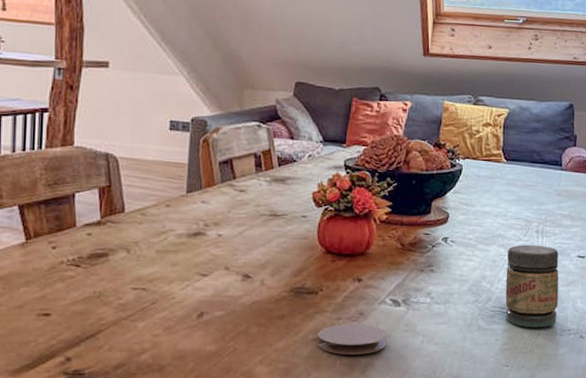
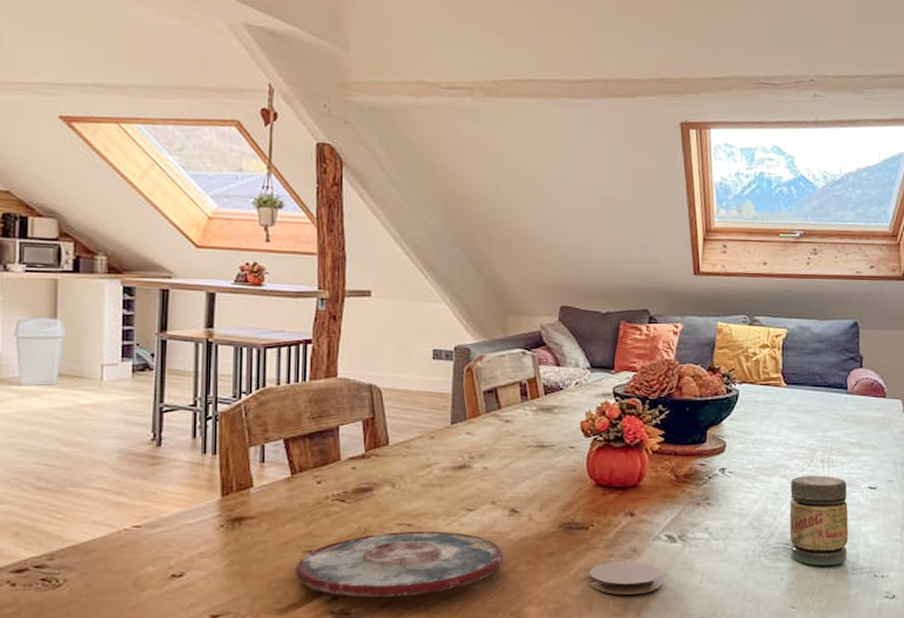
plate: none [28,295,236,359] -> present [295,531,504,598]

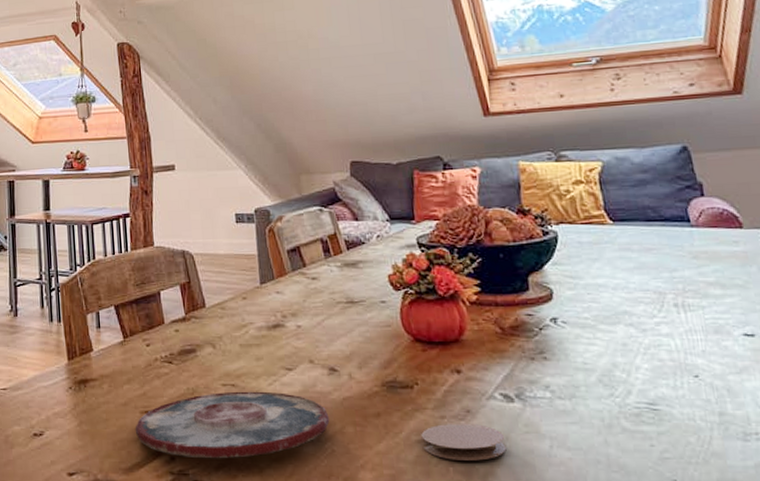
jar: present [789,475,849,565] -> none [640,322,734,429]

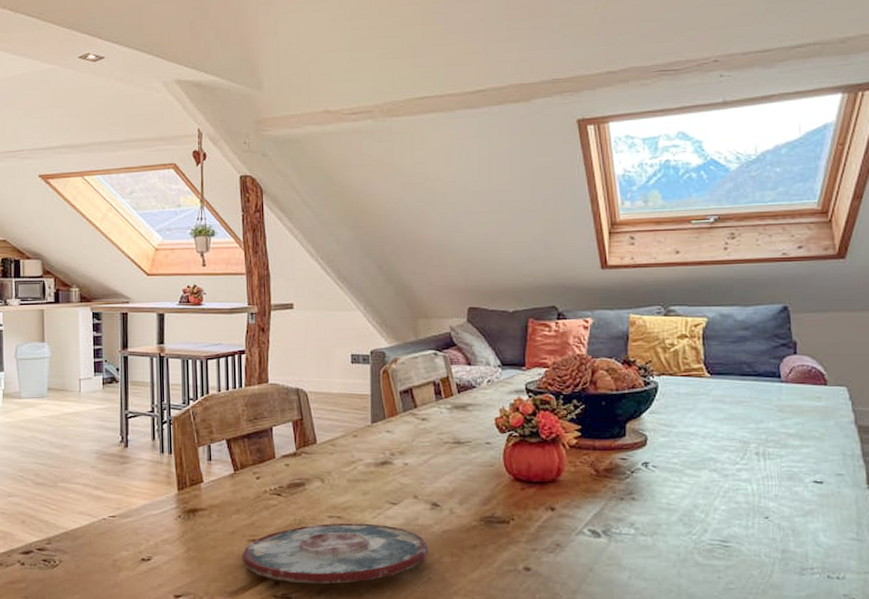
coaster: present [421,423,507,461] -> none [513,555,589,589]

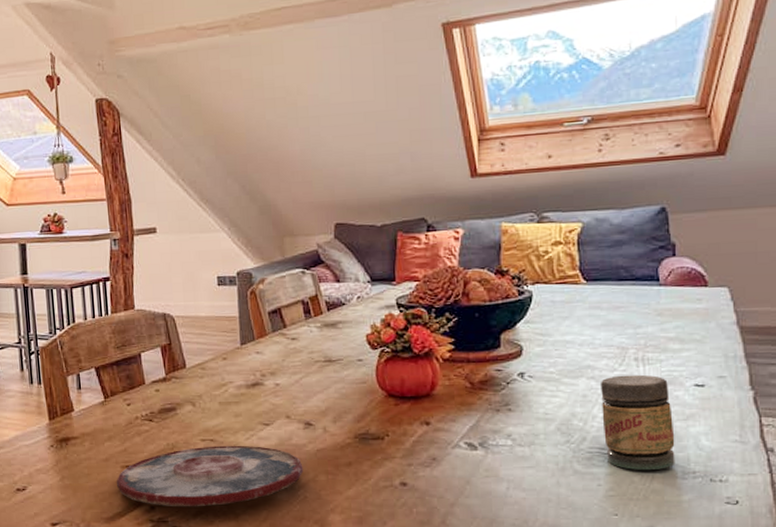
jar: none [723,469,794,564] -> present [601,374,675,470]

